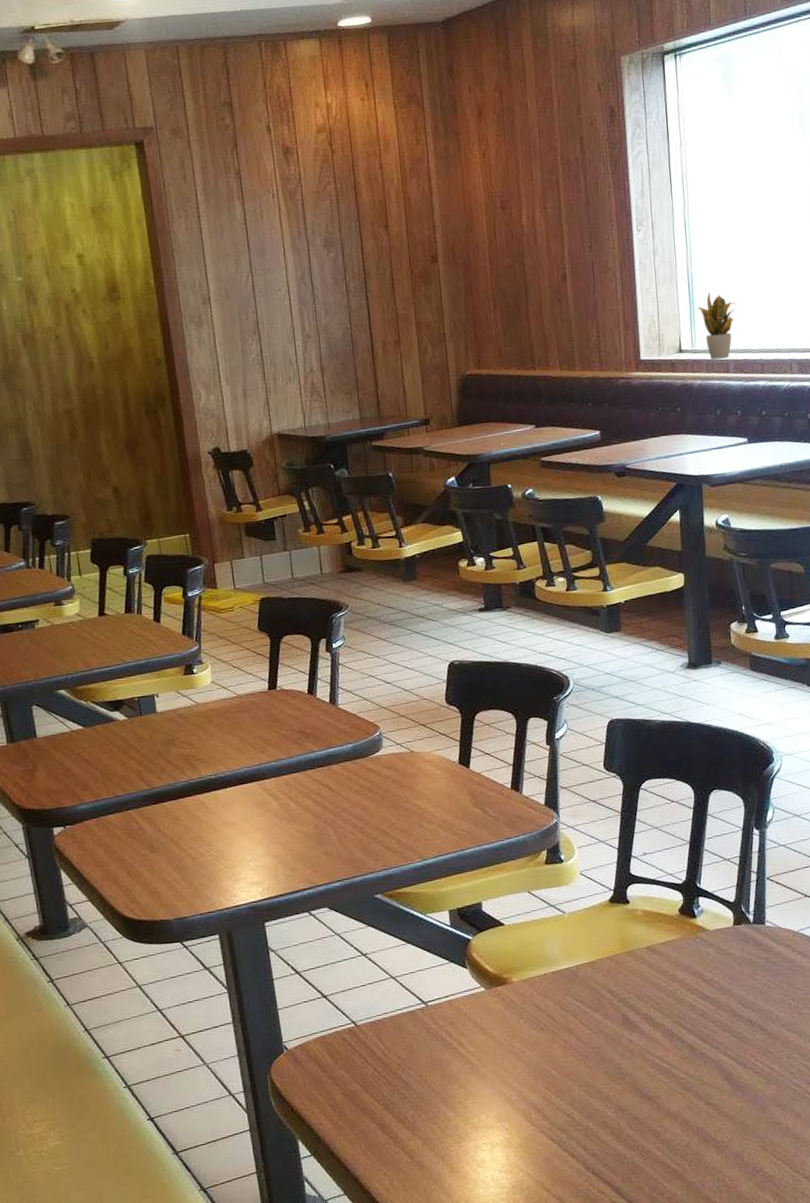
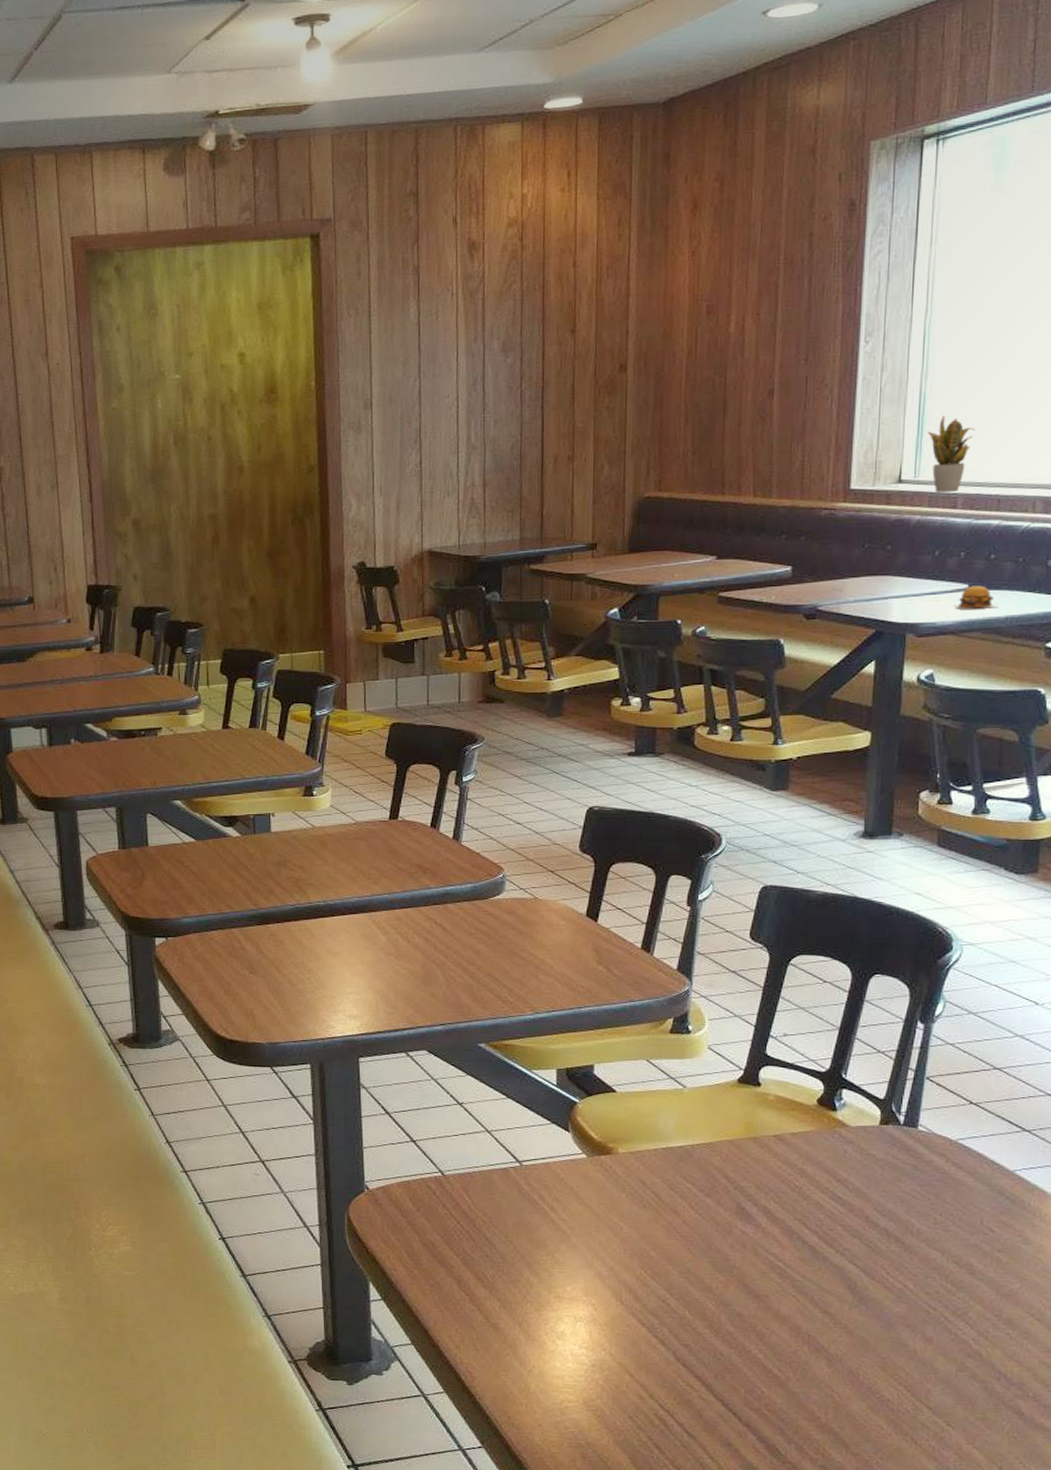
cheeseburger: none [737,438,774,460] -> present [953,585,999,609]

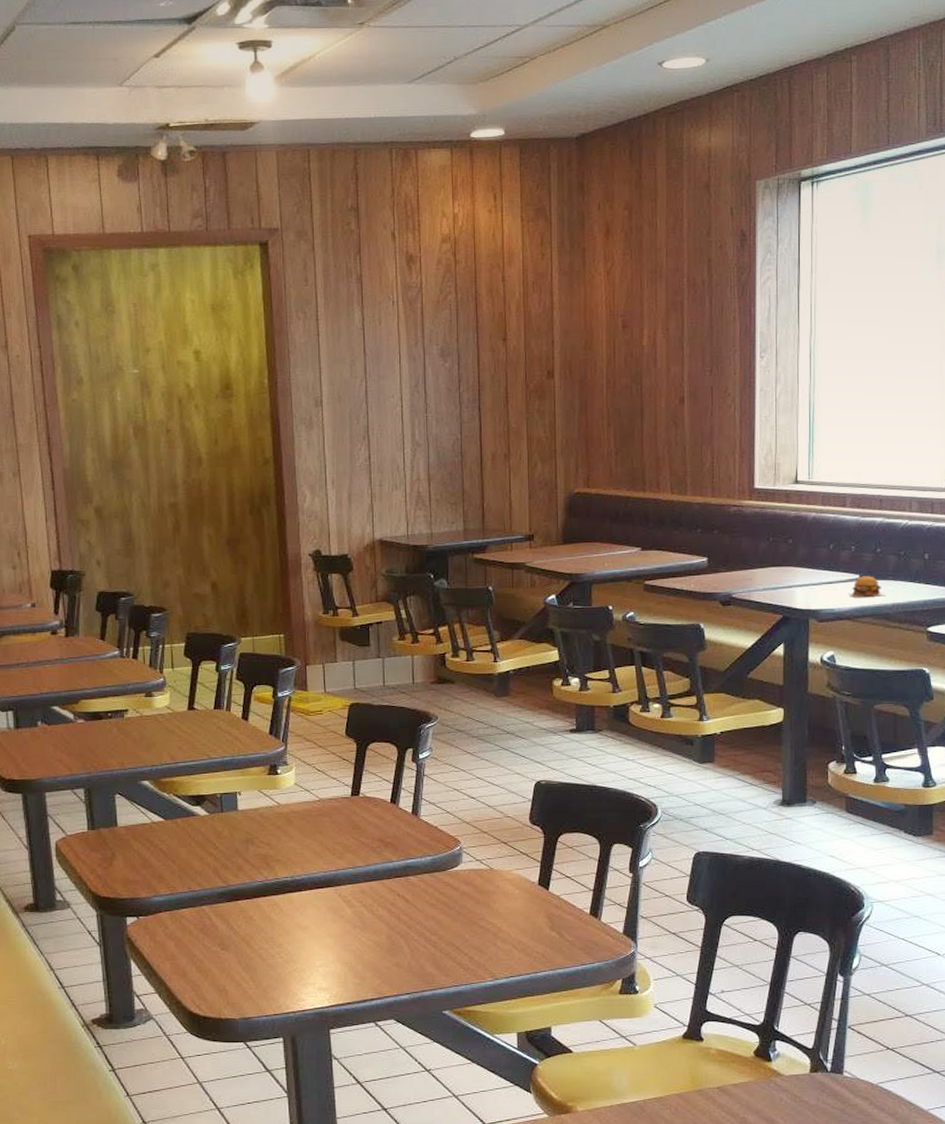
potted plant: present [928,415,976,494] -> none [818,424,858,493]

